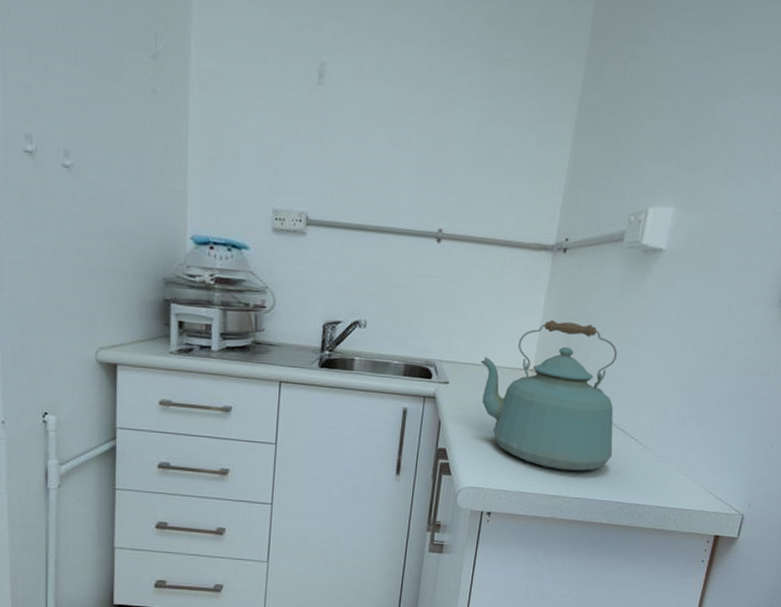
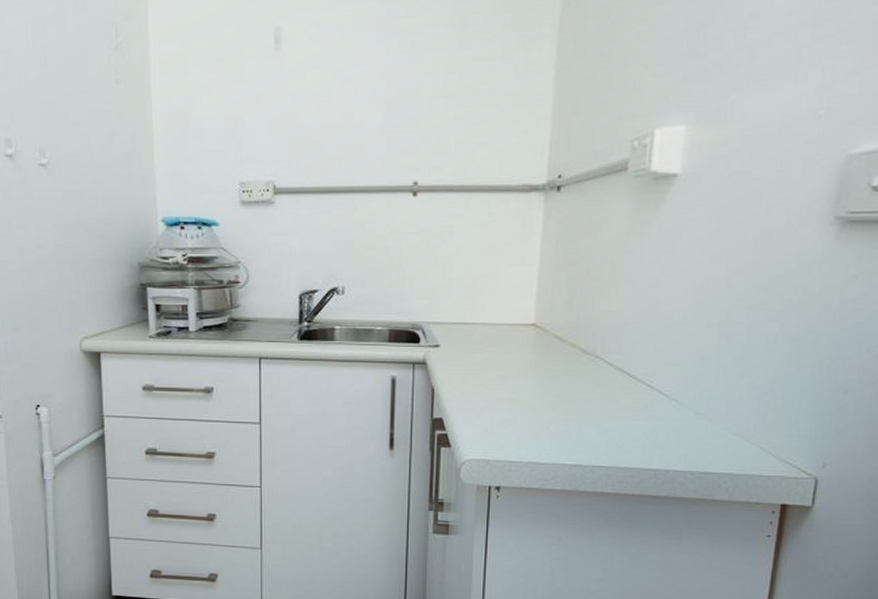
kettle: present [480,320,617,471] -> none [473,267,640,436]

